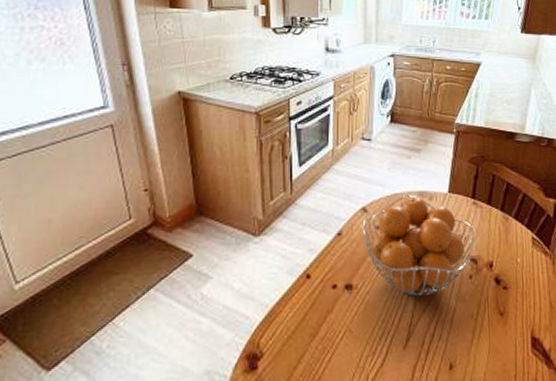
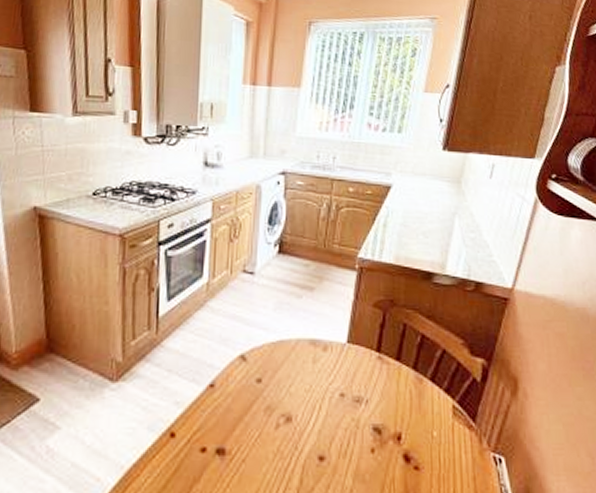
fruit basket: present [362,194,474,297] -> none [239,342,378,471]

